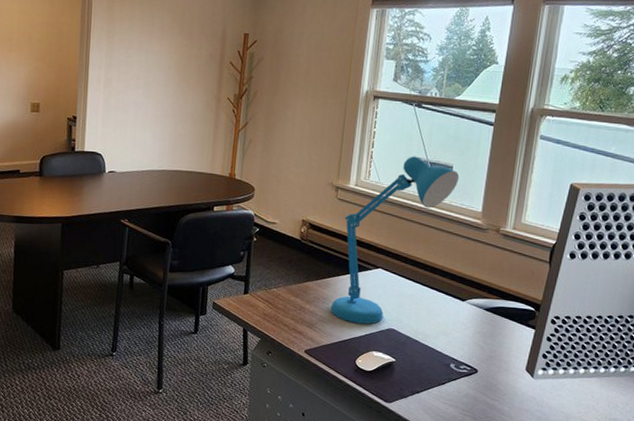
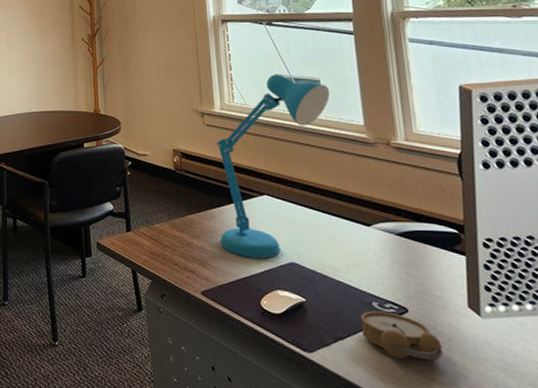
alarm clock: none [436,370,497,411] -> present [359,311,443,362]

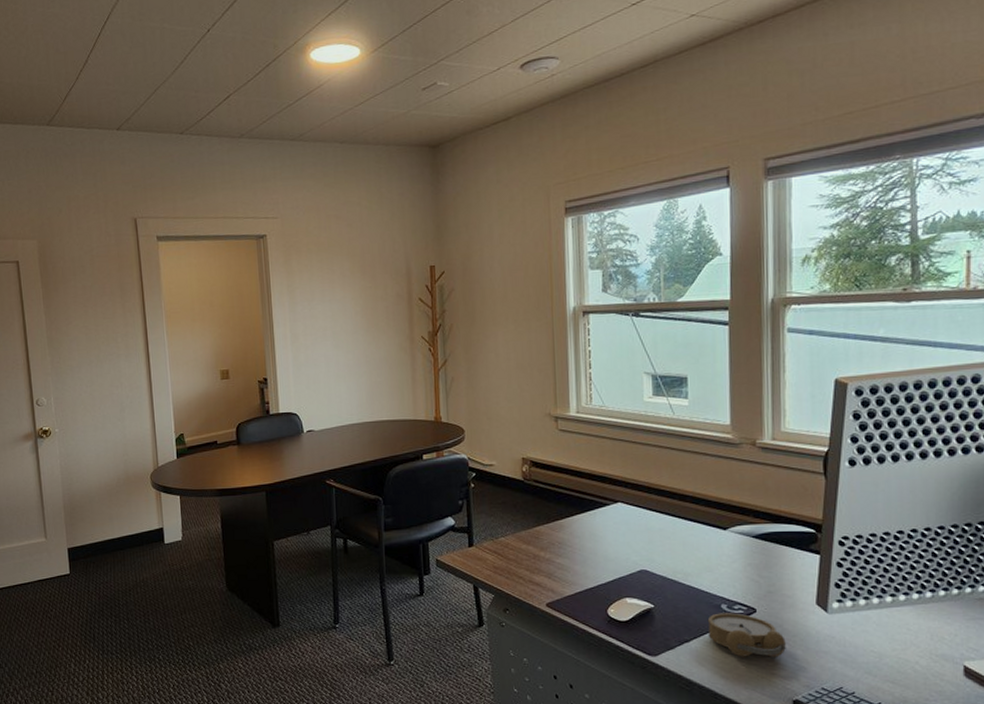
desk lamp: present [216,74,330,259] -> none [568,371,697,567]

